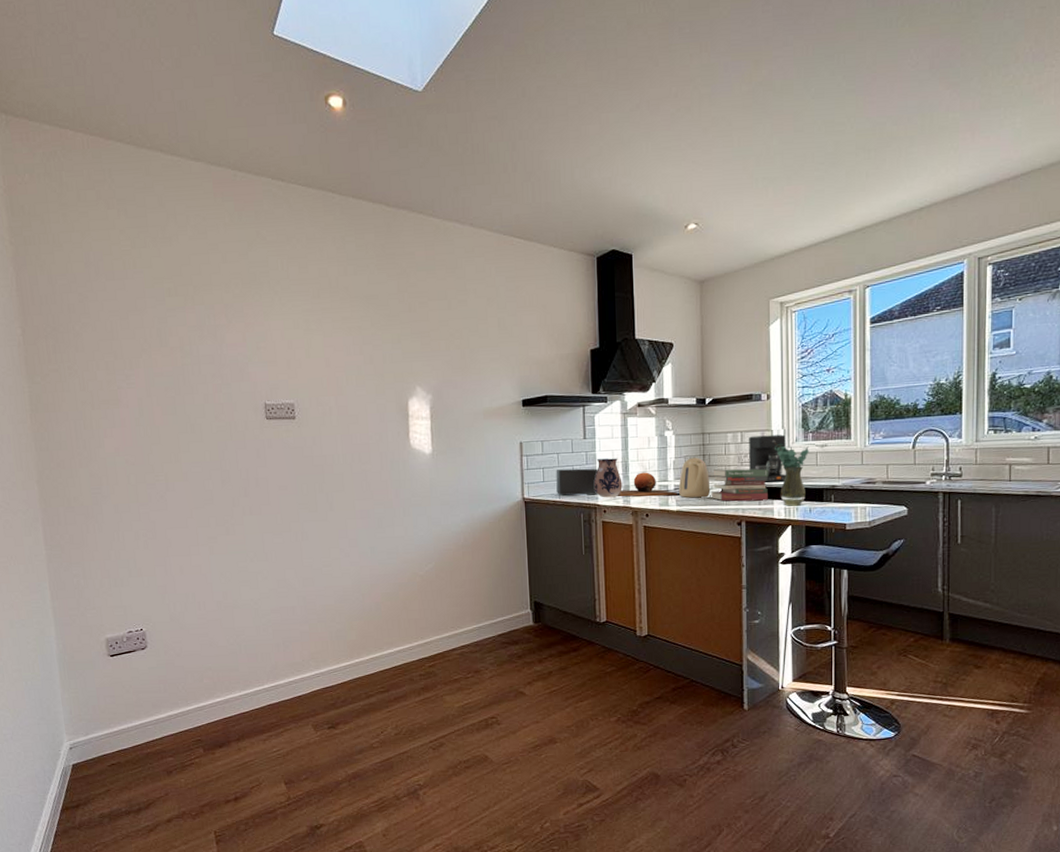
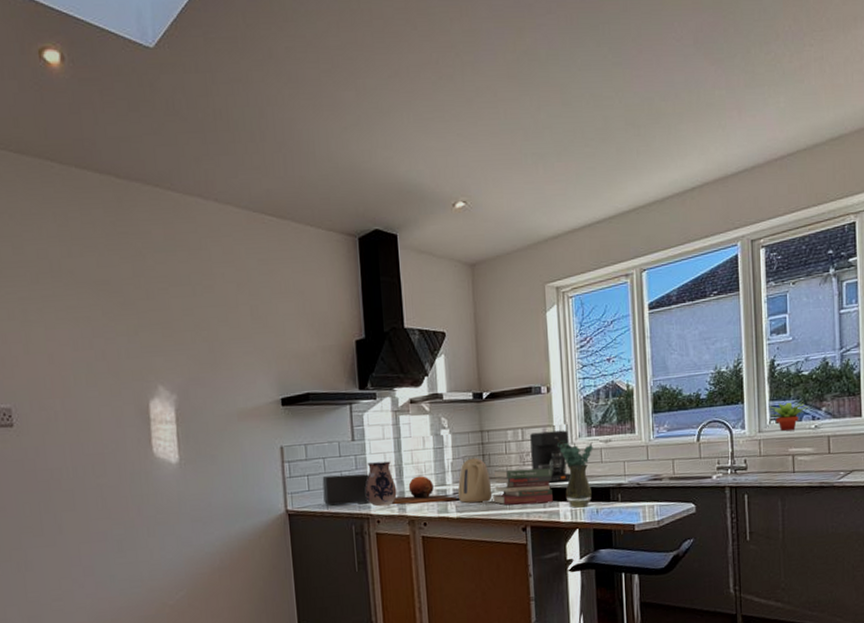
succulent plant: none [987,412,1029,442] -> present [769,400,808,432]

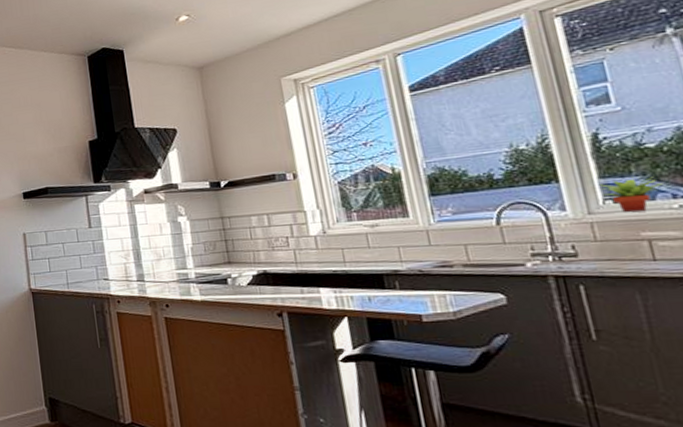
toaster: present [322,474,370,506] -> none [62,257,109,286]
ceramic pitcher: present [365,461,397,507] -> none [103,246,136,288]
chopping board: present [392,476,457,505] -> none [132,260,200,287]
kettle: present [457,458,493,503] -> none [200,243,240,287]
books: present [492,467,553,506] -> none [239,252,312,290]
coffee maker: present [530,430,571,483] -> none [278,215,331,268]
vase: present [557,438,593,508] -> none [310,224,361,295]

